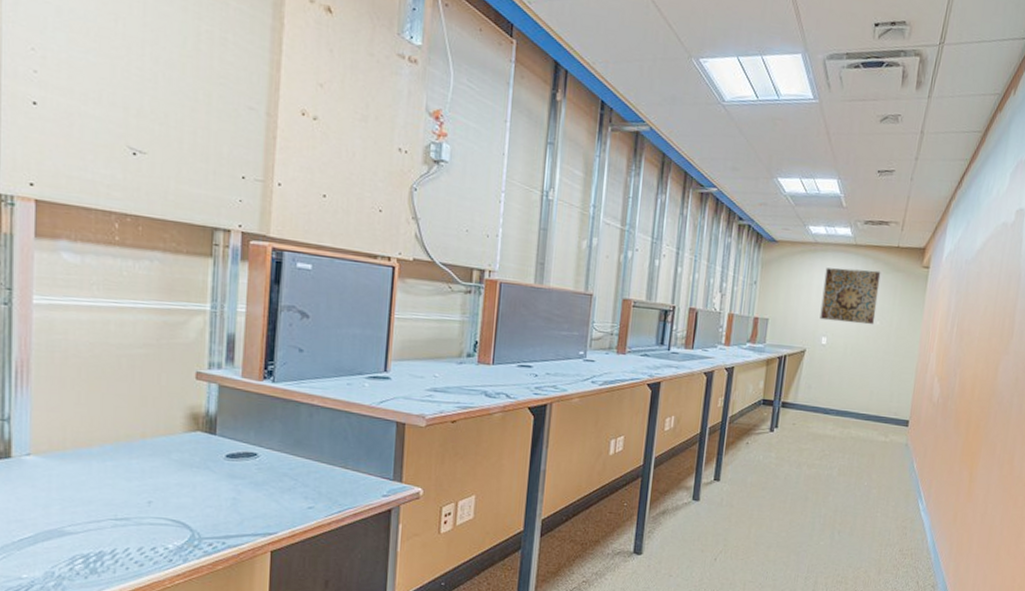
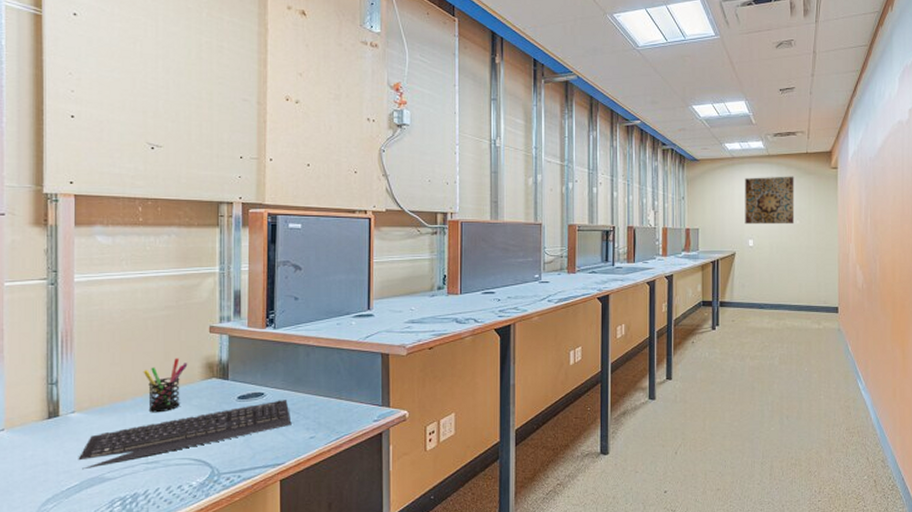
keyboard: none [33,463,288,521] -> present [78,400,292,470]
pen holder: none [114,404,168,465] -> present [143,358,188,413]

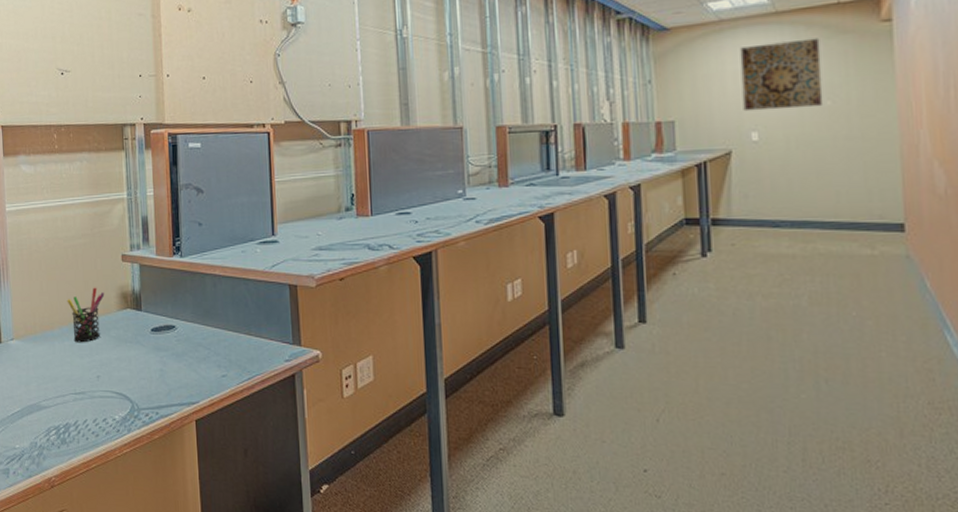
keyboard: present [78,400,292,470] -> none [18,334,203,397]

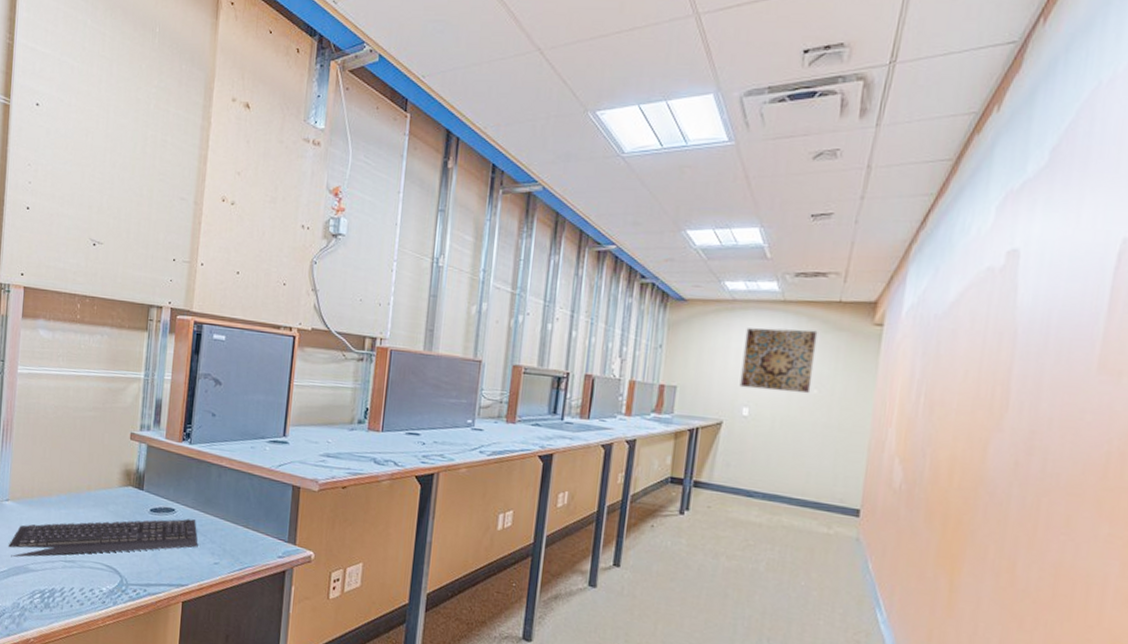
keyboard: none [18,334,203,397] -> present [8,518,198,558]
pen holder: present [67,287,105,343] -> none [68,460,108,514]

